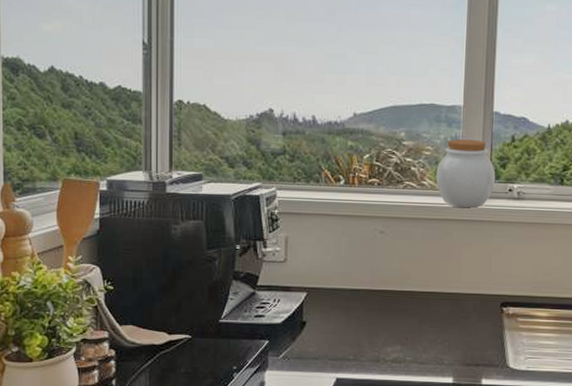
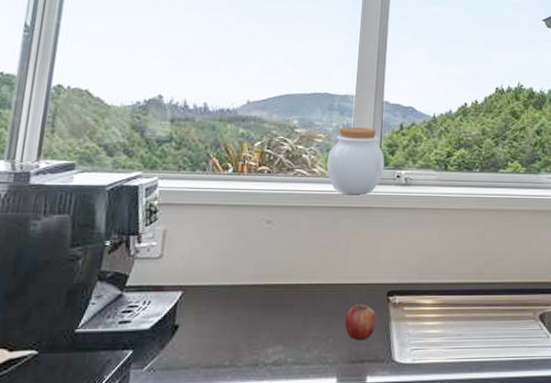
apple: none [460,312,490,346] -> present [345,303,377,341]

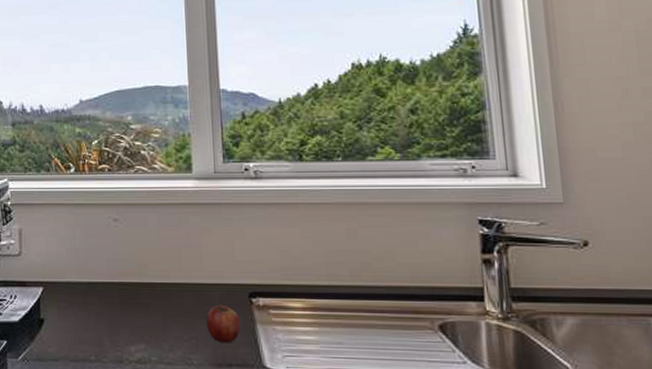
jar: present [326,127,385,195] -> none [166,119,230,191]

